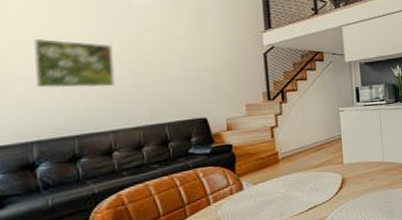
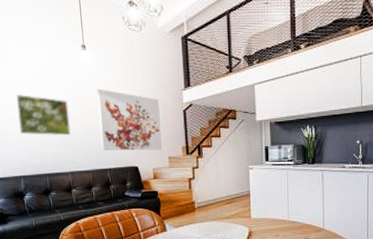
wall art: none [154,31,238,102] -> present [97,88,162,151]

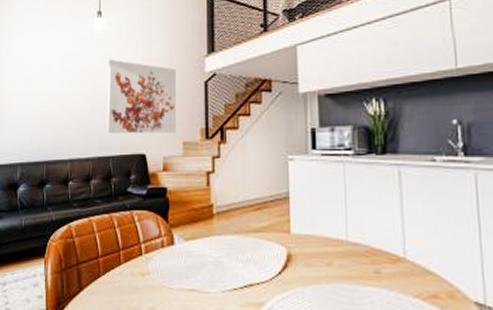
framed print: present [16,95,71,136] -> none [25,69,76,116]

